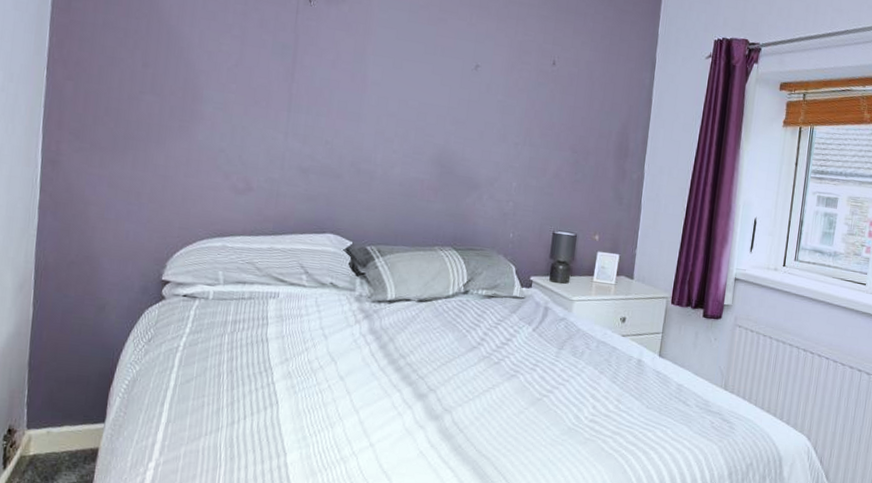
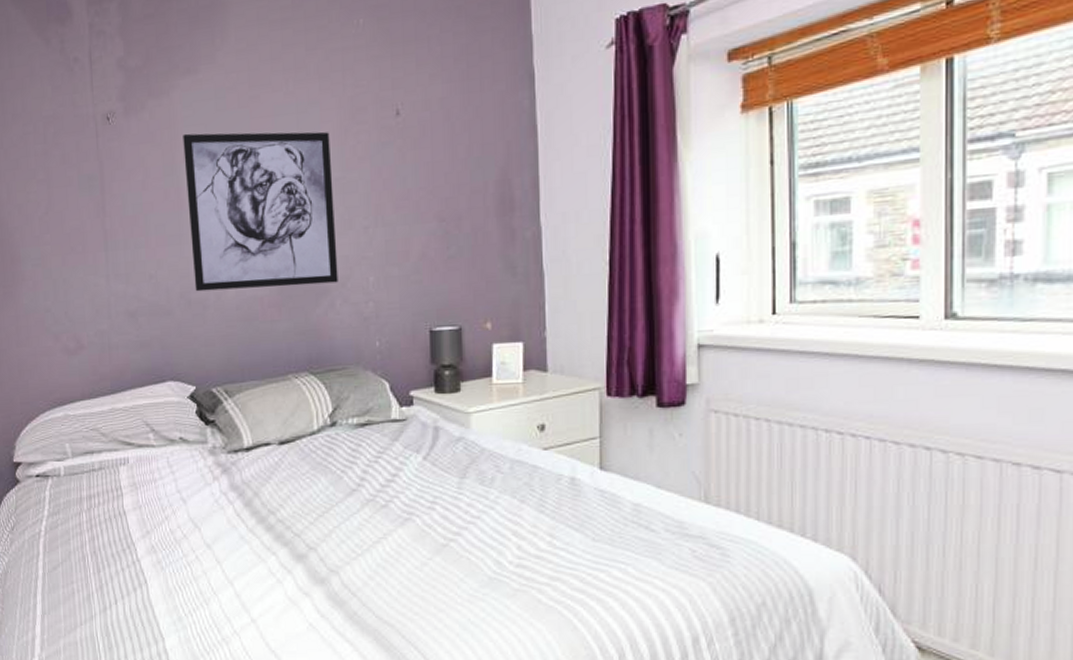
wall art: none [365,32,499,182] -> present [183,131,338,292]

